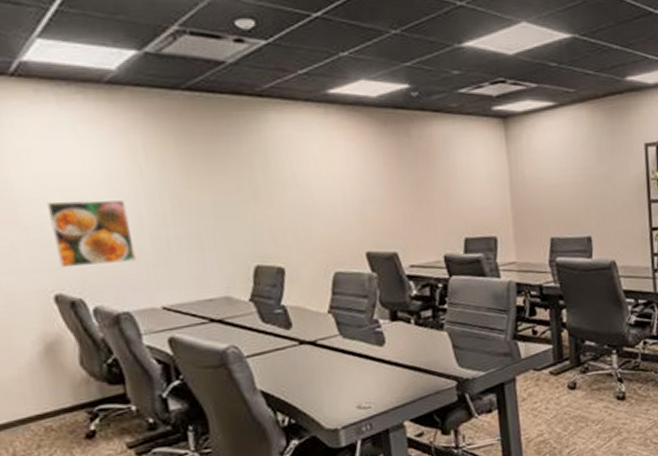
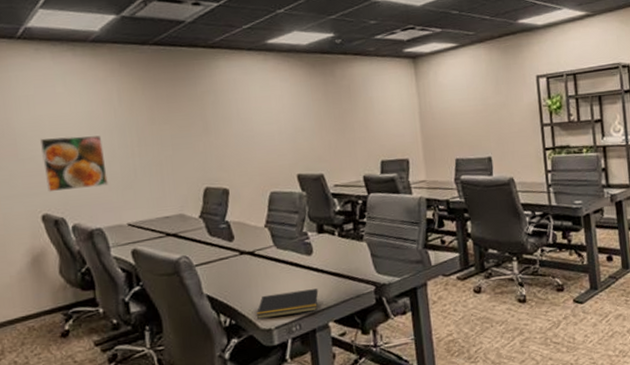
notepad: none [319,384,392,419] -> present [256,288,319,320]

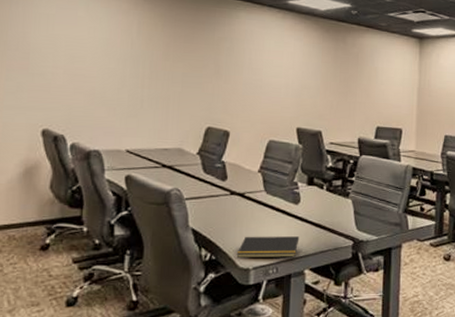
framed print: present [40,135,108,193] -> none [52,56,115,111]

